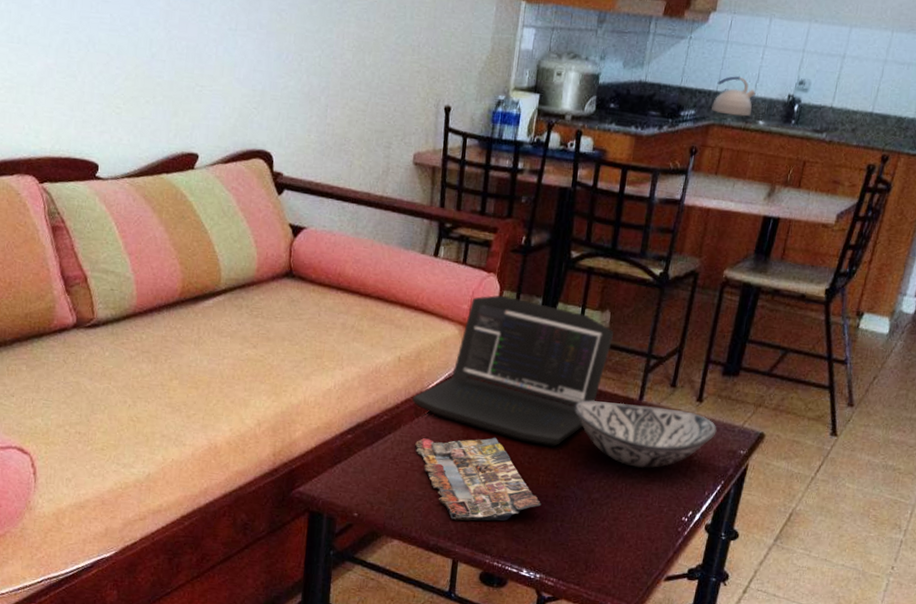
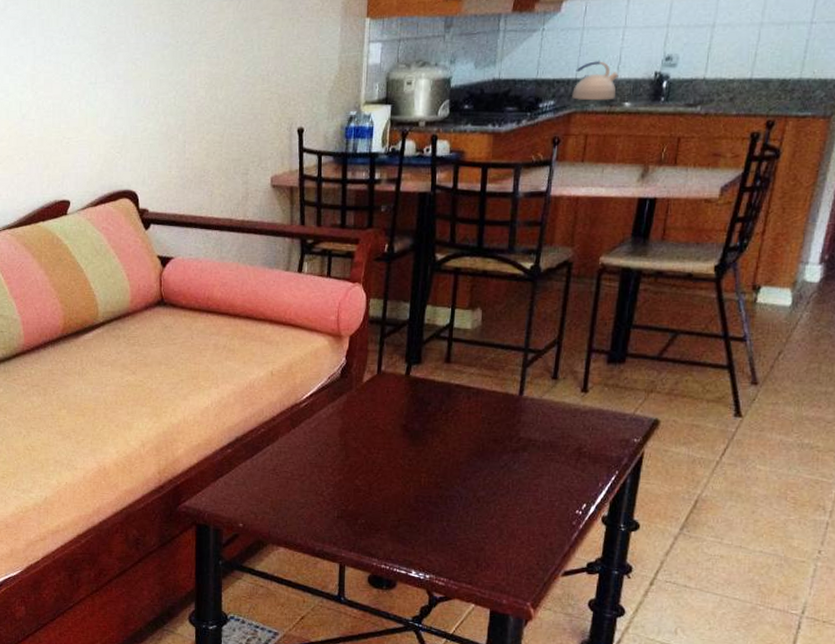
laptop: present [412,295,614,447] -> none [288,303,486,448]
magazine: present [415,437,542,521] -> none [294,442,426,526]
decorative bowl: present [574,400,717,469] -> none [451,399,606,464]

